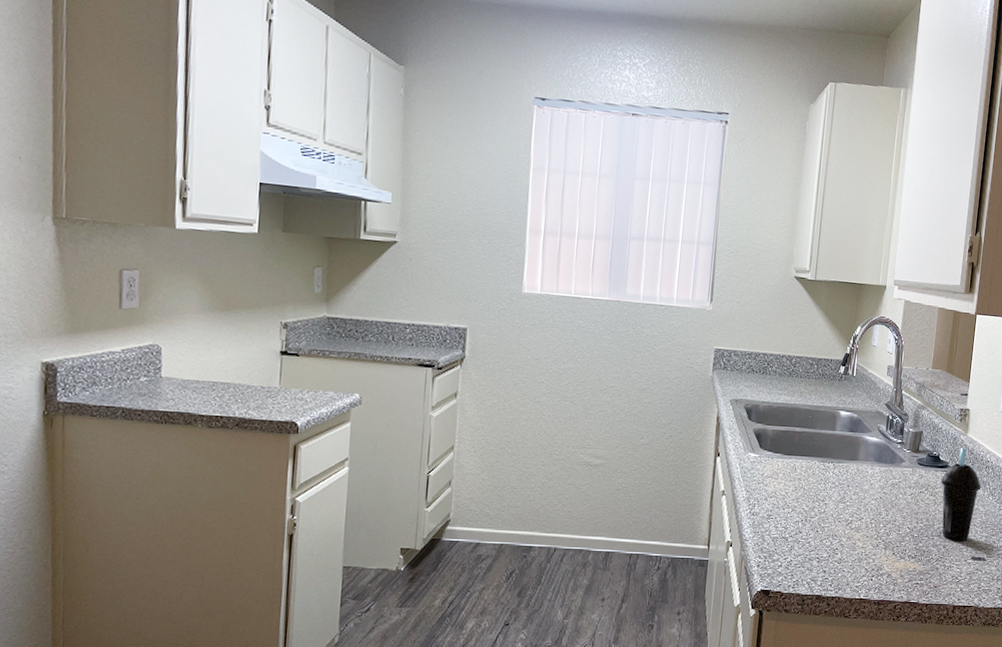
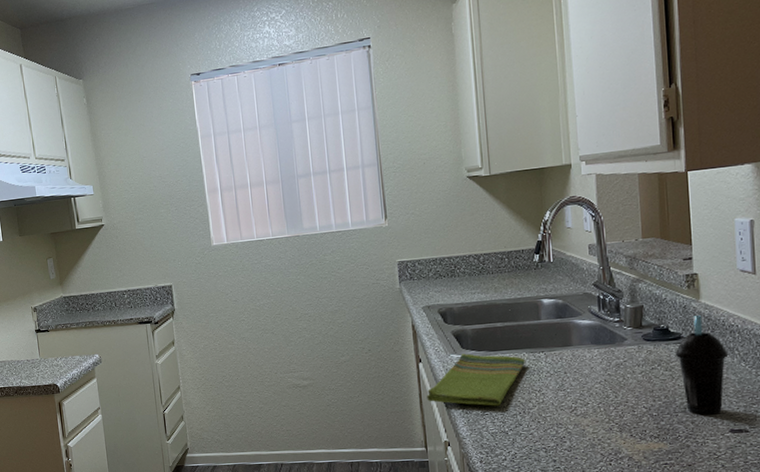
dish towel: none [718,454,815,511] -> present [427,353,525,406]

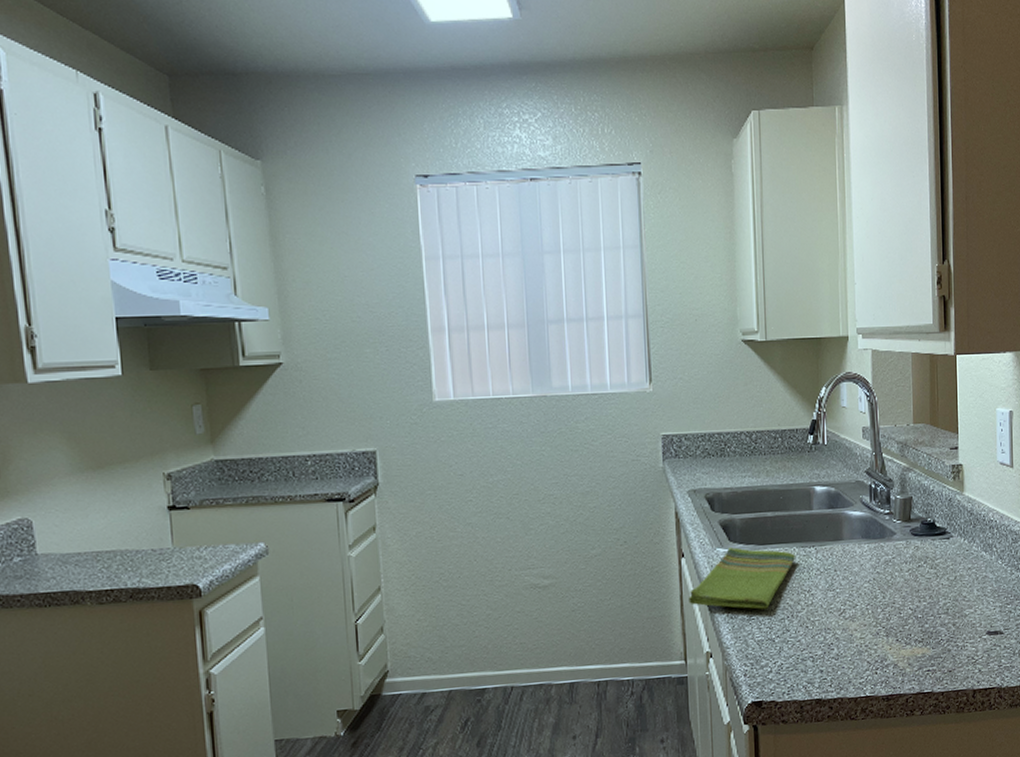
cup: present [675,315,729,414] -> none [940,509,988,616]

